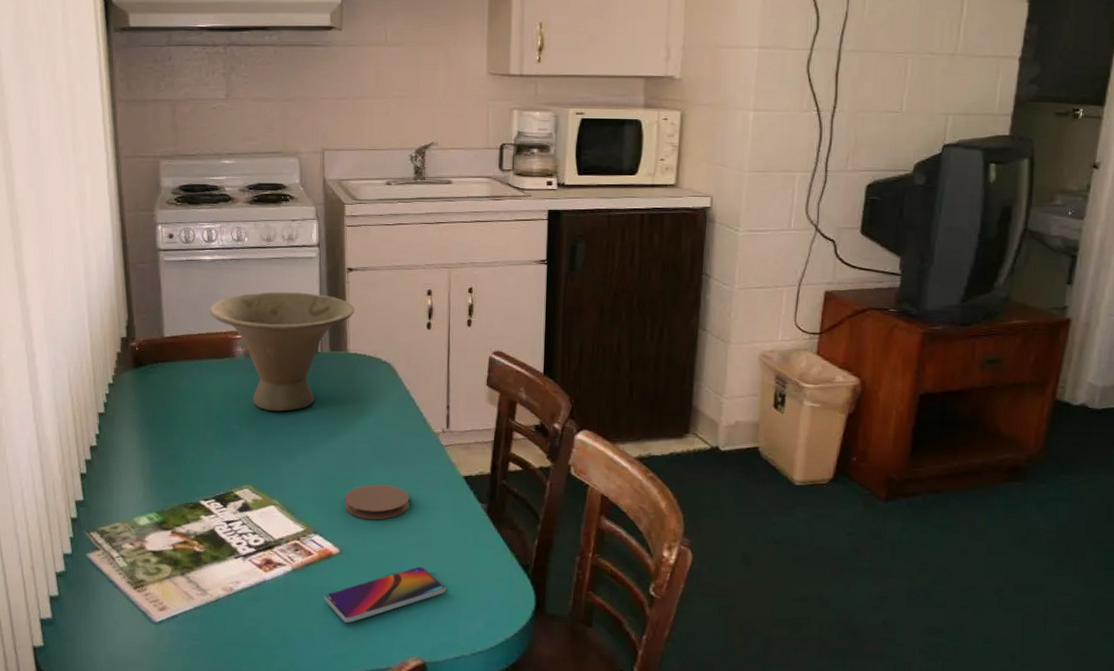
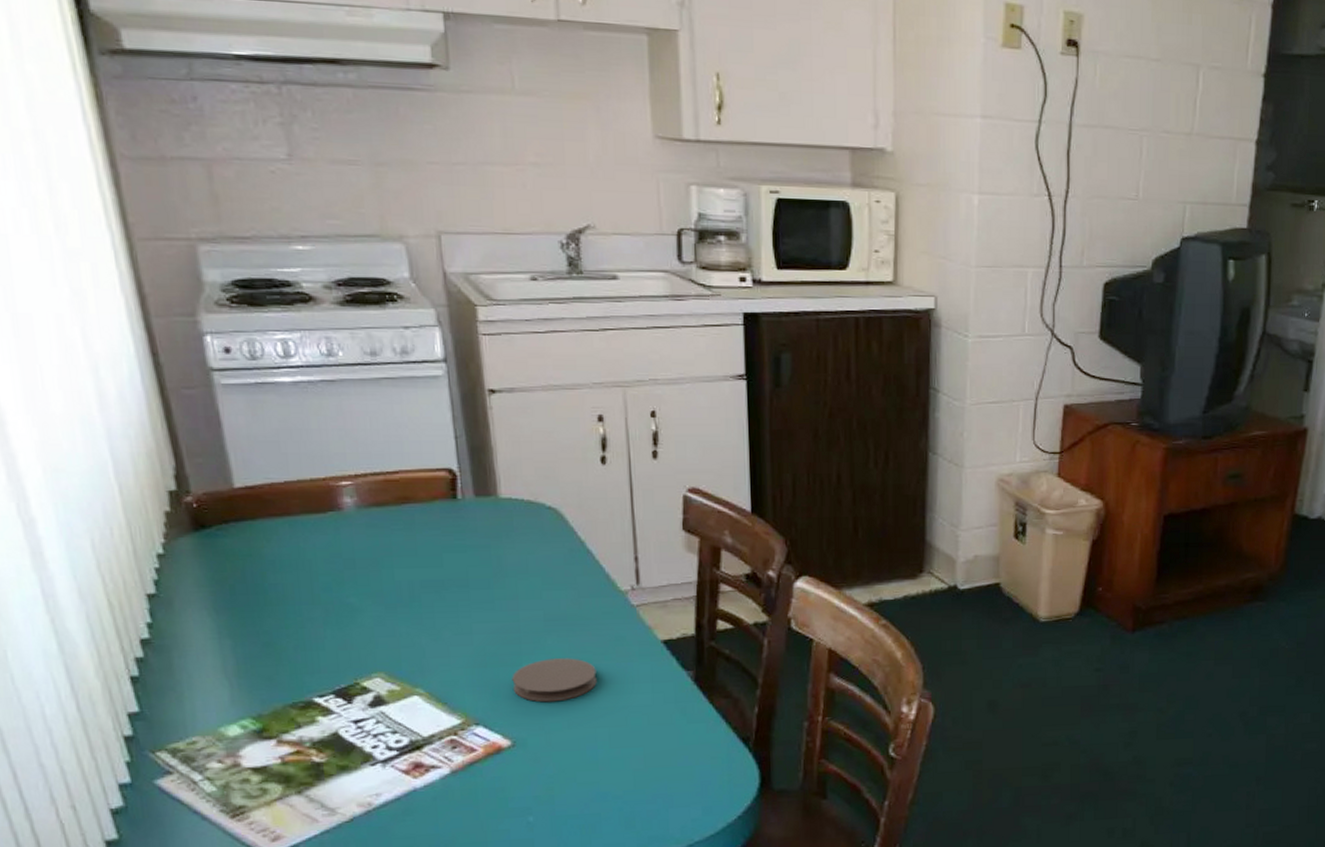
bowl: present [209,292,355,412] -> none [297,422,504,577]
smartphone: present [324,566,446,623] -> none [496,751,652,828]

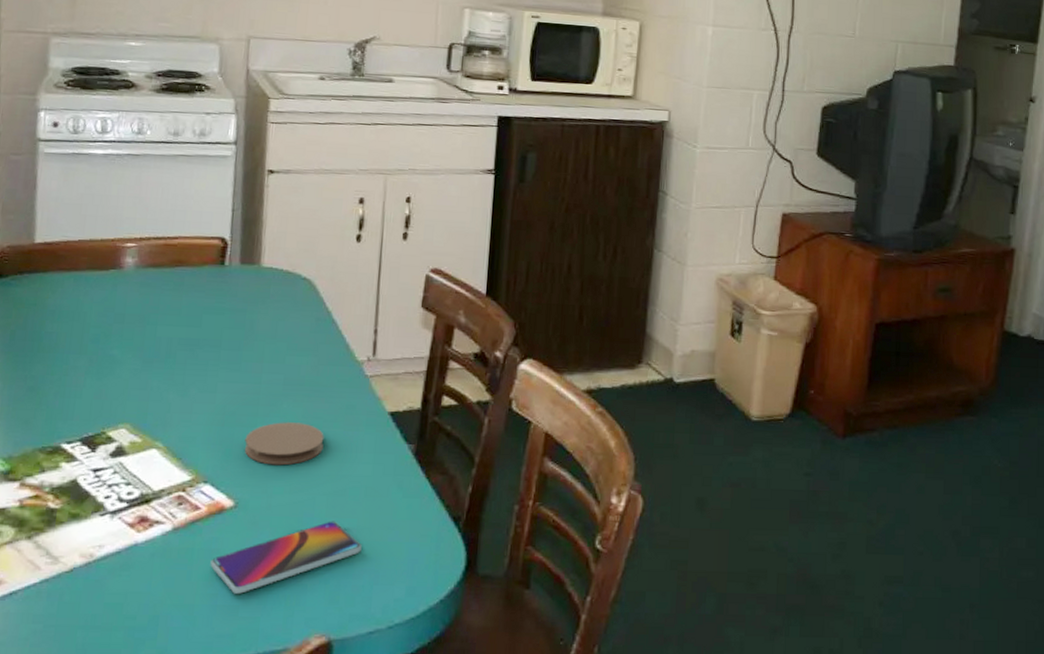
smartphone: none [496,751,652,828] -> present [210,521,362,594]

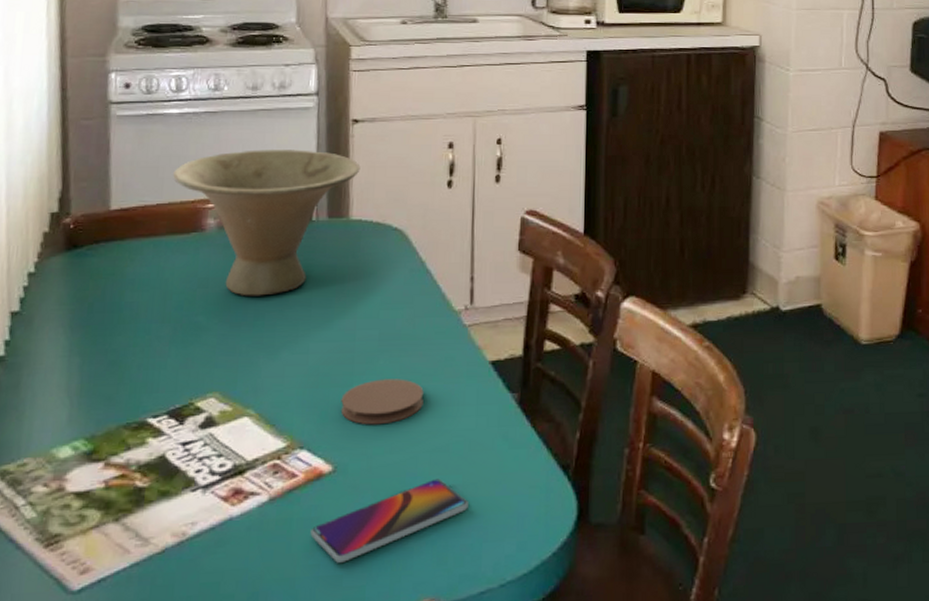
bowl: none [95,193,274,335] -> present [173,150,361,296]

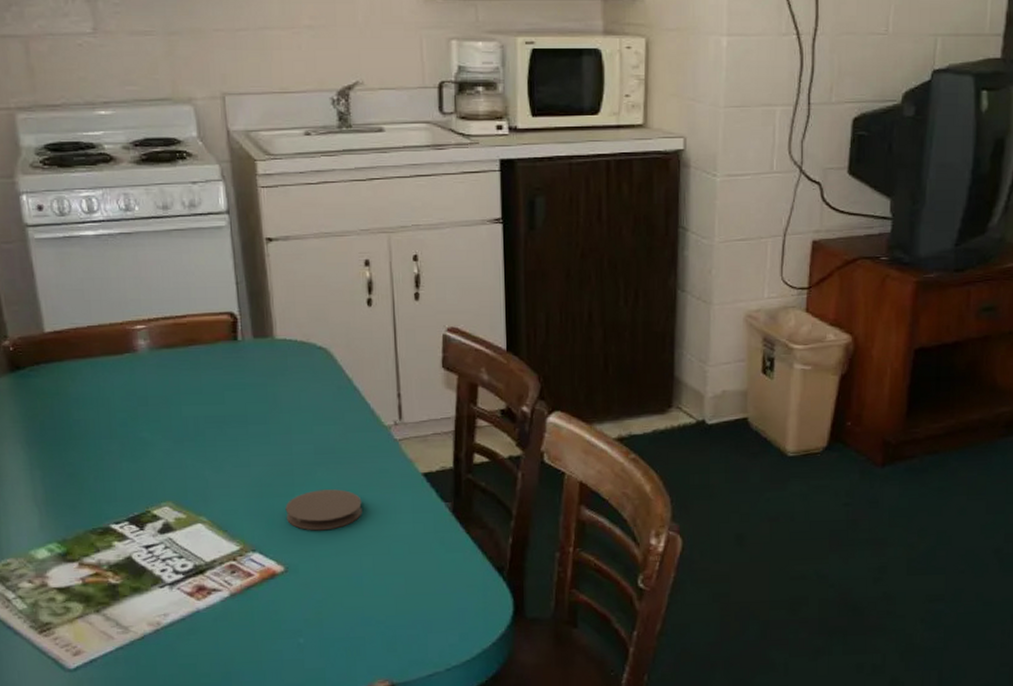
bowl: present [173,150,361,296] -> none [98,270,280,414]
smartphone: present [310,478,468,563] -> none [270,578,412,649]

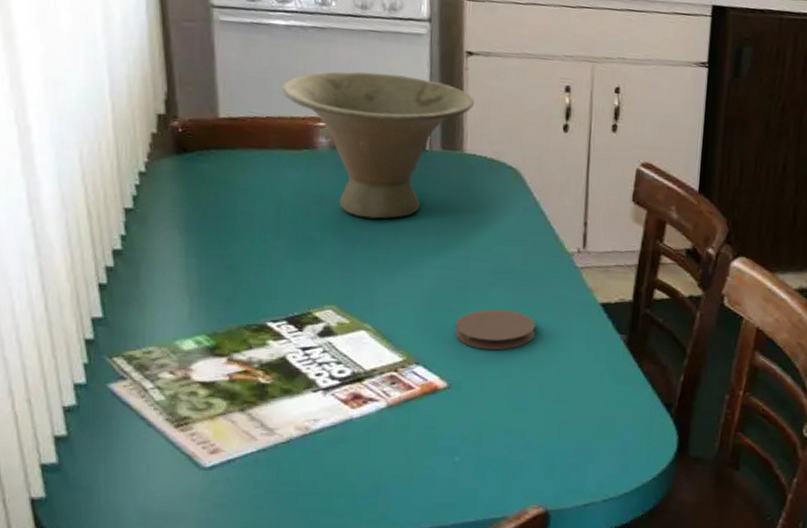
bowl: none [98,270,280,414] -> present [282,71,475,219]

